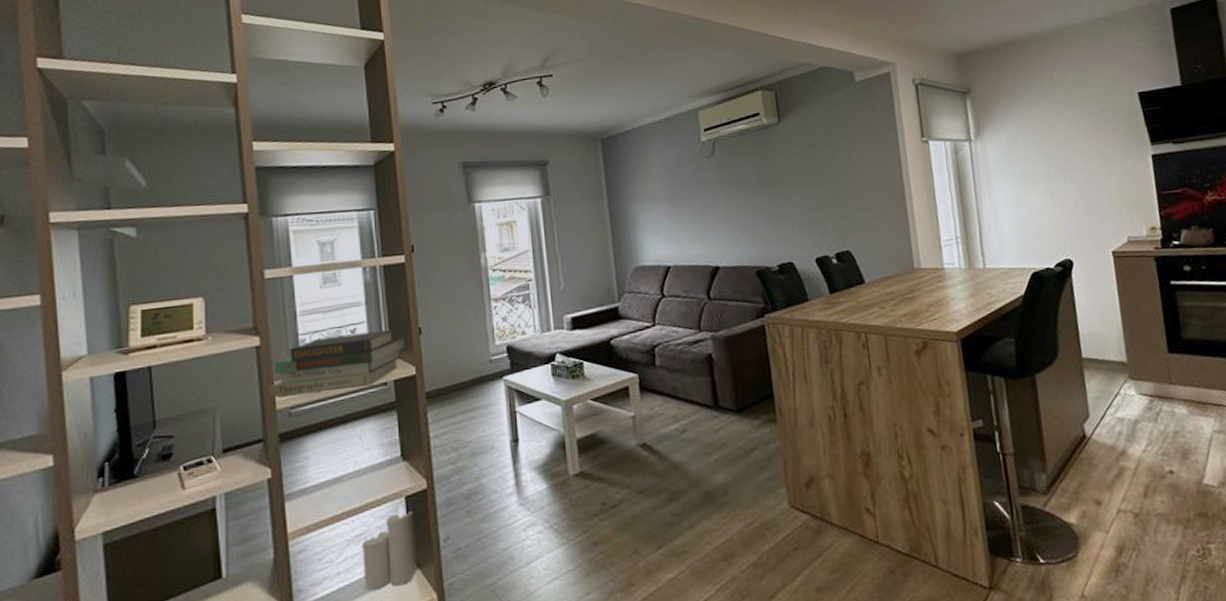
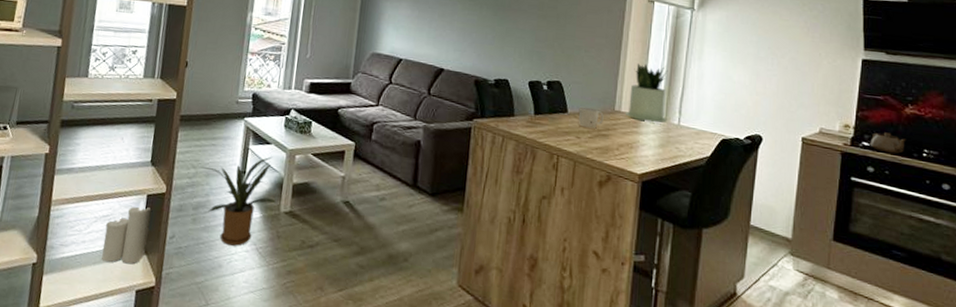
books: present [268,330,405,399] -> none [59,51,173,98]
house plant: none [464,414,563,531] -> present [201,156,277,246]
mug: none [876,271,906,296] -> present [578,106,604,130]
planter: none [924,209,972,274] -> present [625,63,668,124]

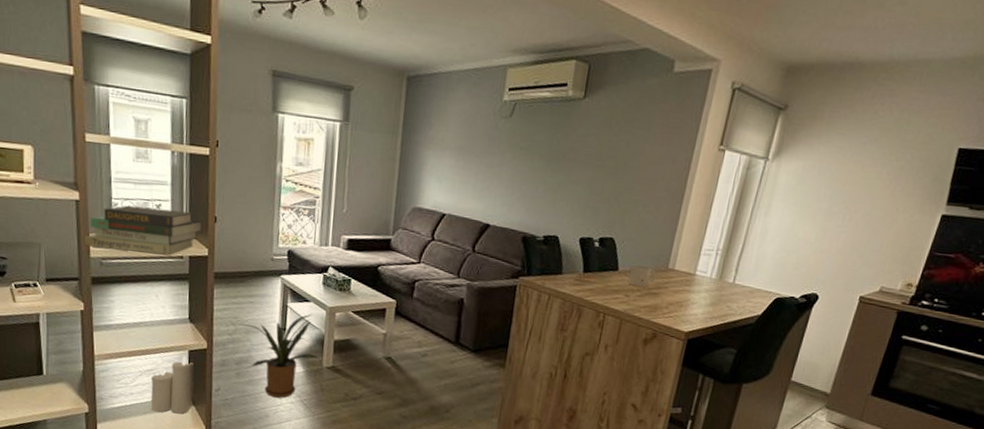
books: none [59,51,173,98] -> present [84,205,202,255]
planter: present [625,63,668,124] -> none [678,219,730,282]
teapot: present [870,132,907,155] -> none [929,291,969,314]

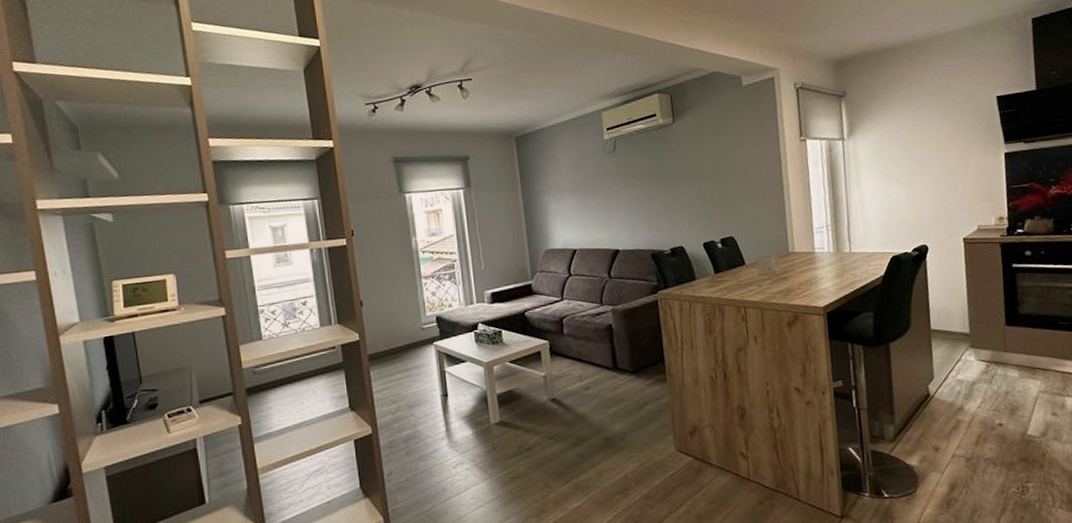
books: present [84,205,202,255] -> none [234,302,349,359]
candle: present [150,355,195,414] -> none [319,446,366,515]
house plant: present [240,314,319,398] -> none [402,373,485,468]
teapot: none [929,291,969,314] -> present [1023,216,1055,236]

